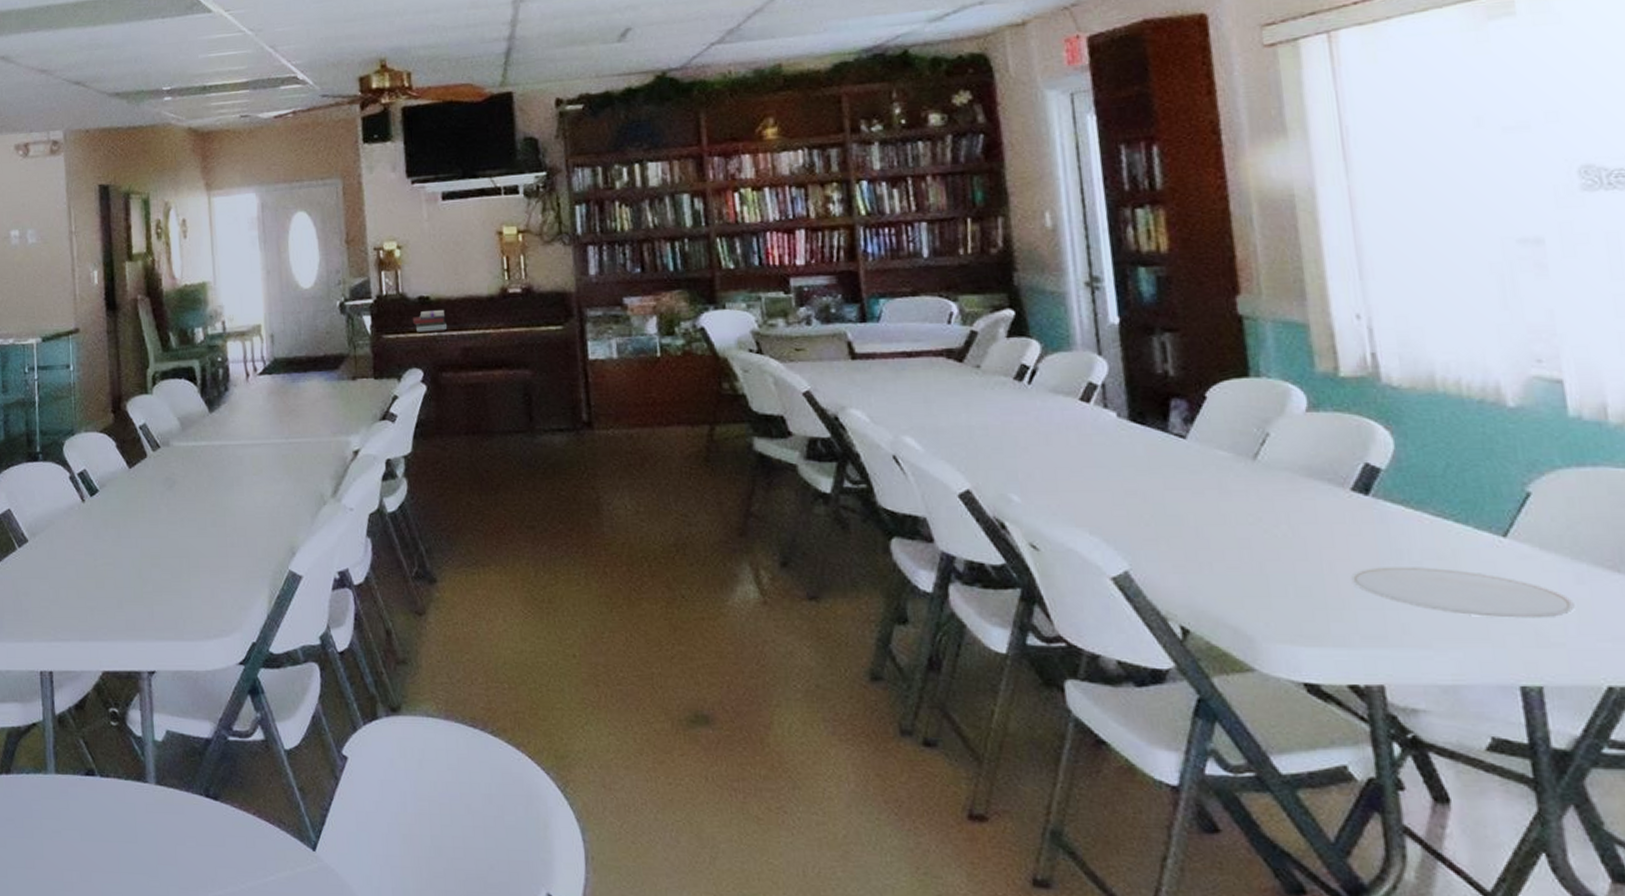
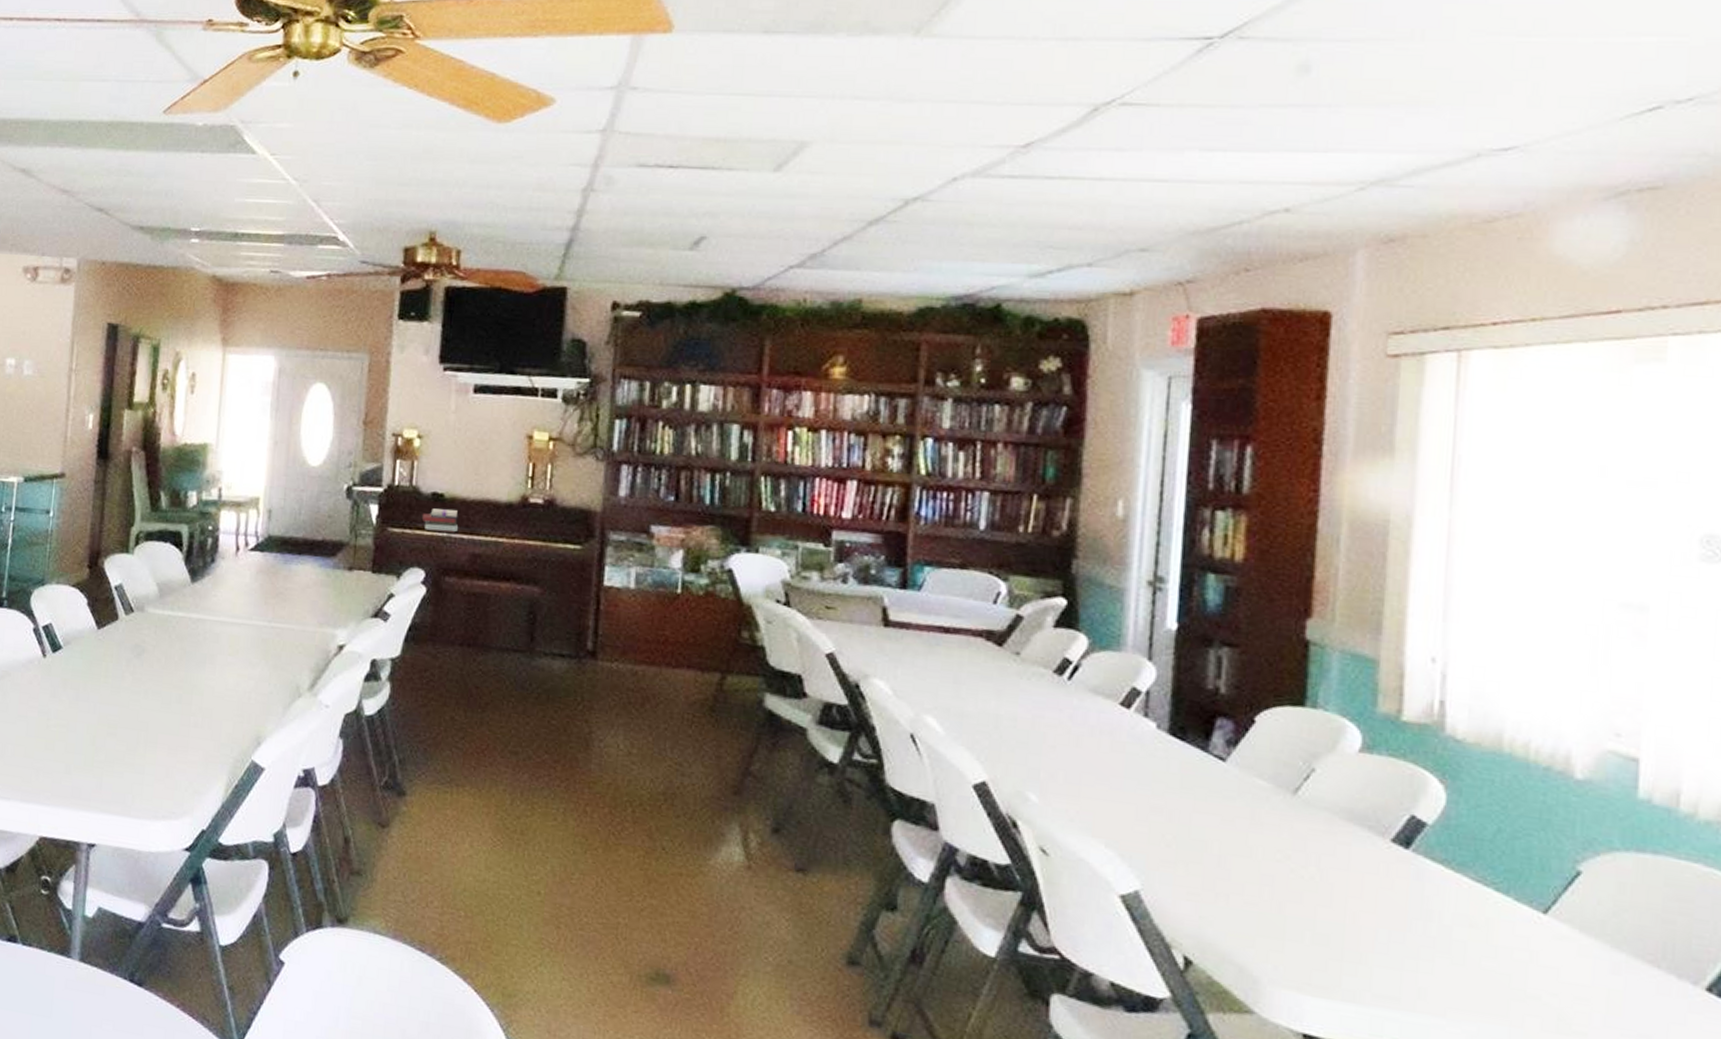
plate: present [1351,567,1575,618] -> none [1373,925,1605,1005]

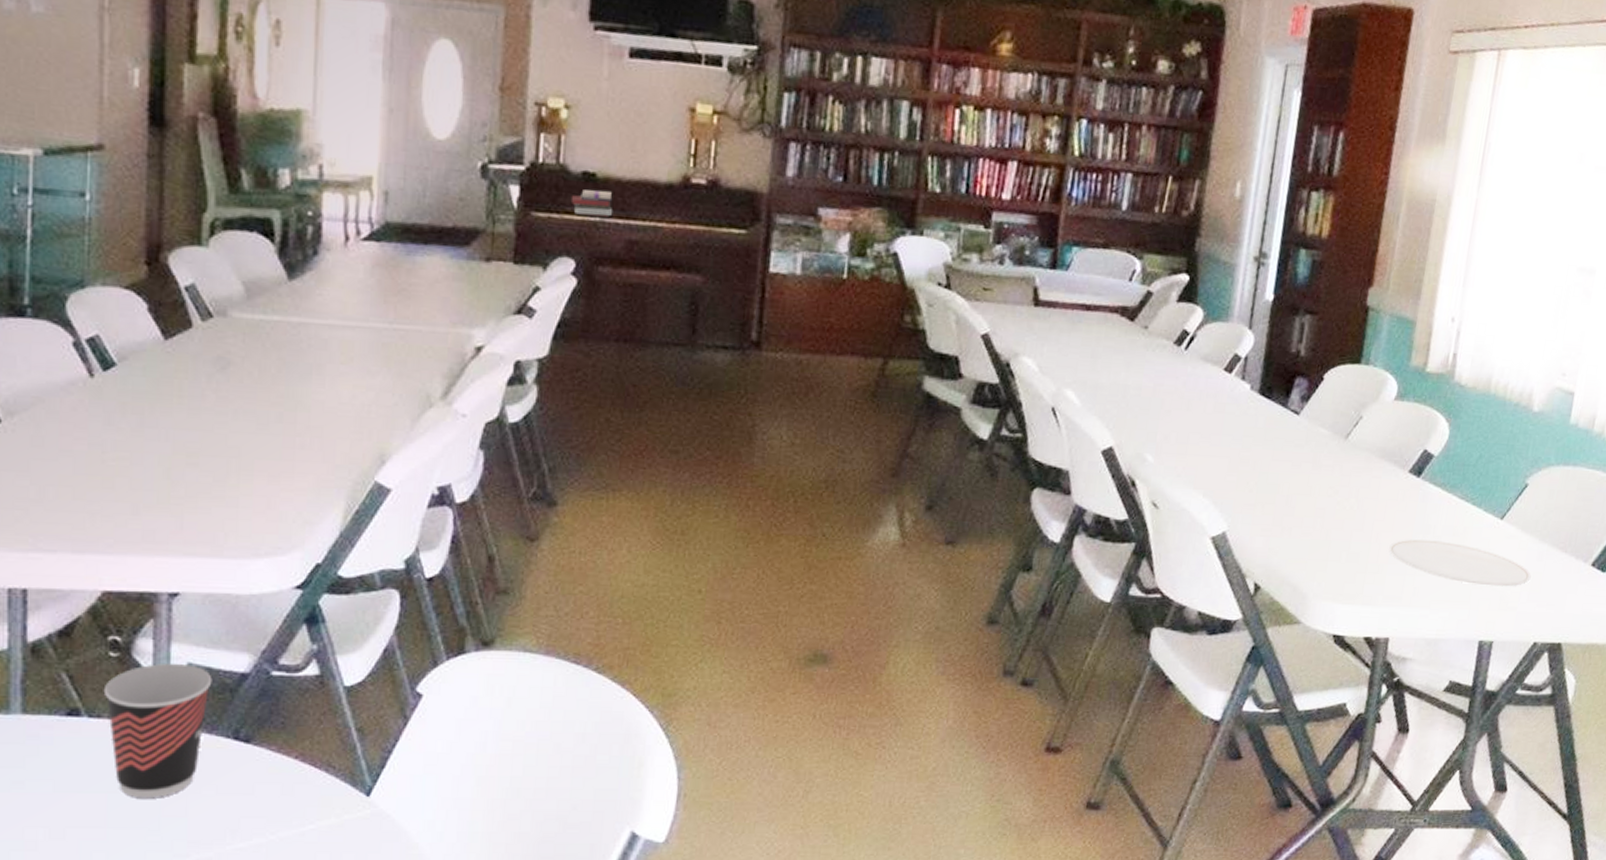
cup: none [35,904,116,1025] -> present [103,663,212,799]
plate: none [1373,925,1605,1005] -> present [1389,539,1531,587]

